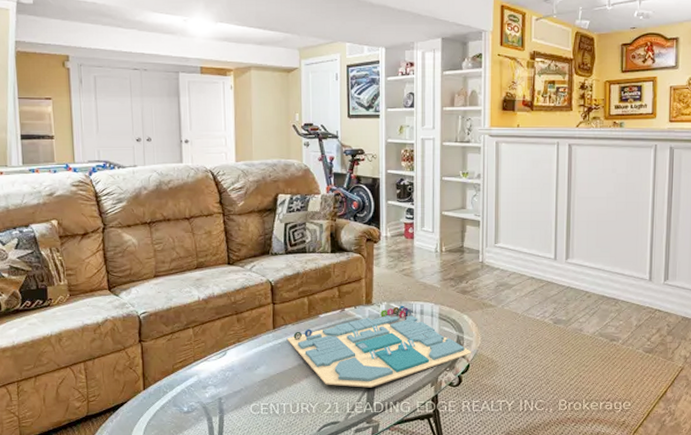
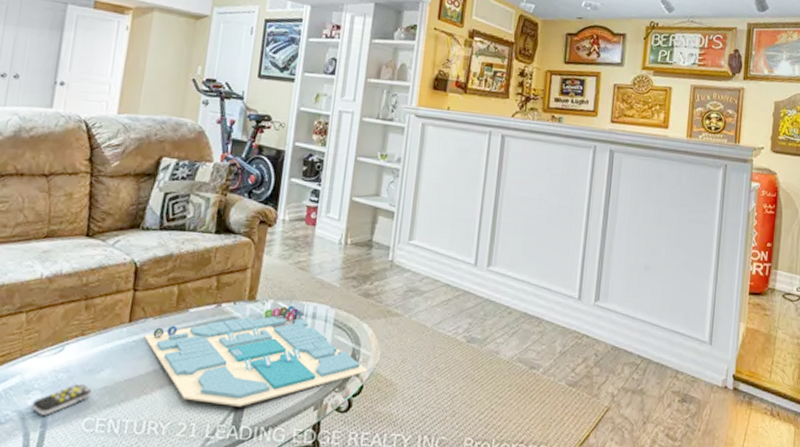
remote control: none [209,378,254,404] -> present [31,383,92,416]

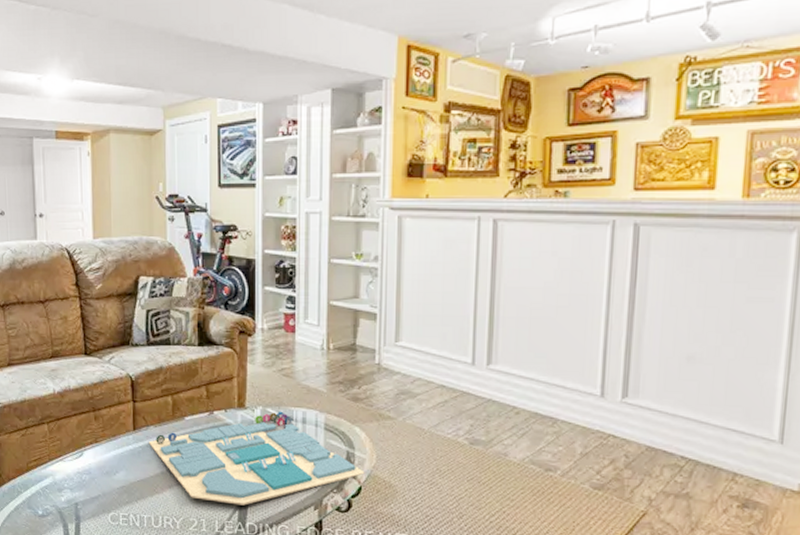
remote control: present [31,383,92,416] -> none [65,483,112,510]

